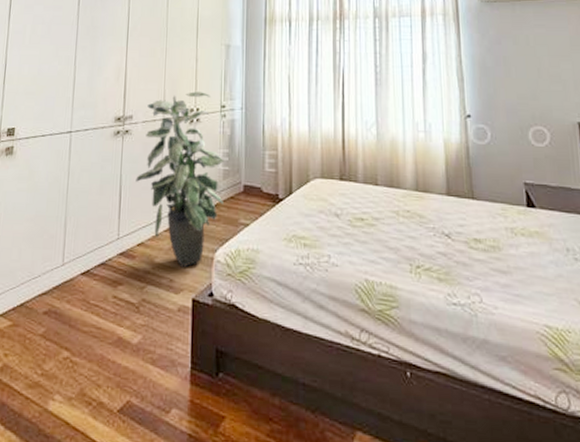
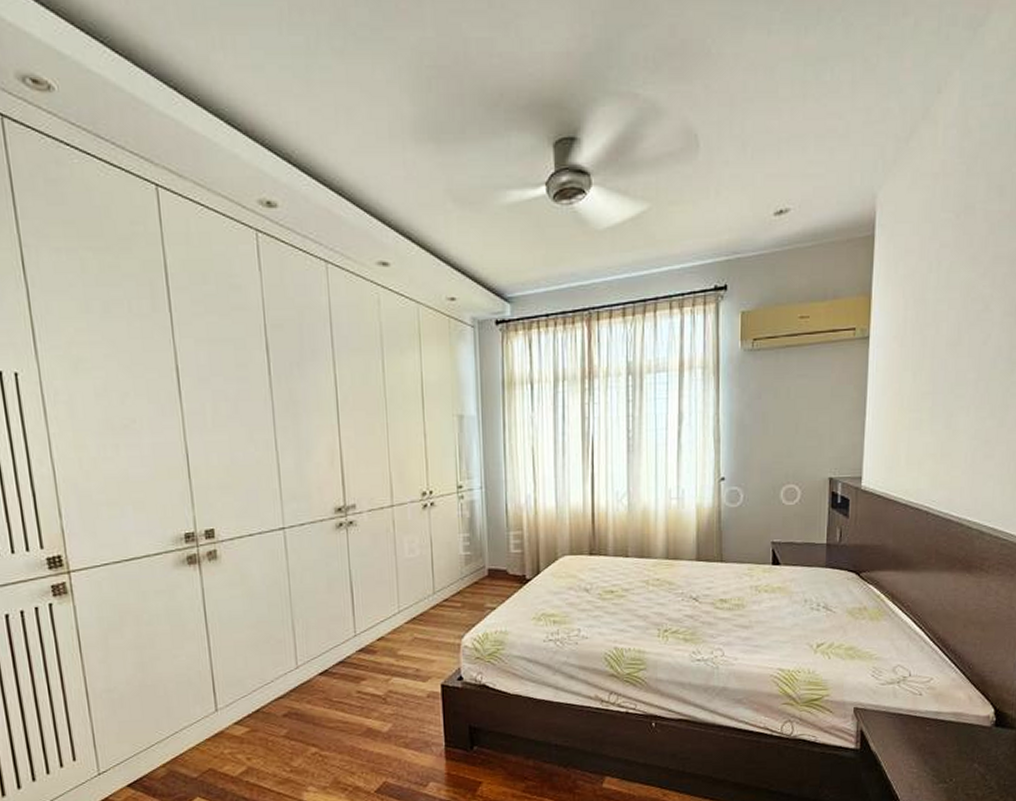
indoor plant: present [135,91,224,268] -> none [367,472,467,657]

